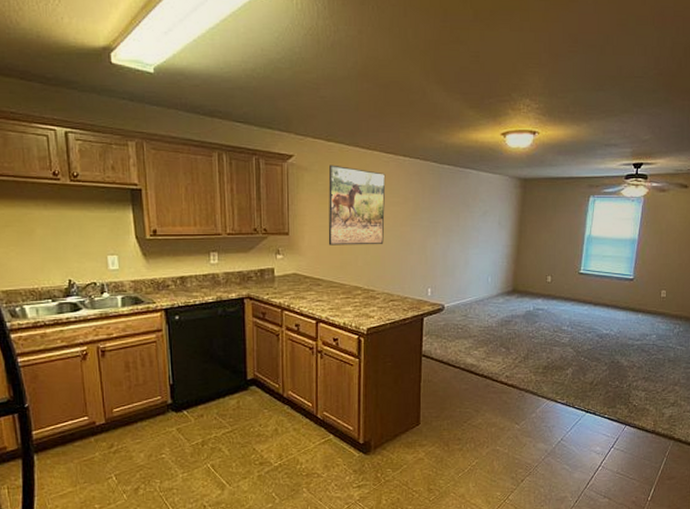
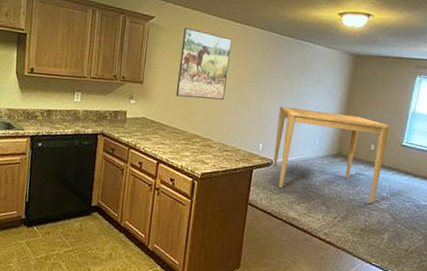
dining table: none [445,244,566,339] -> present [273,106,391,204]

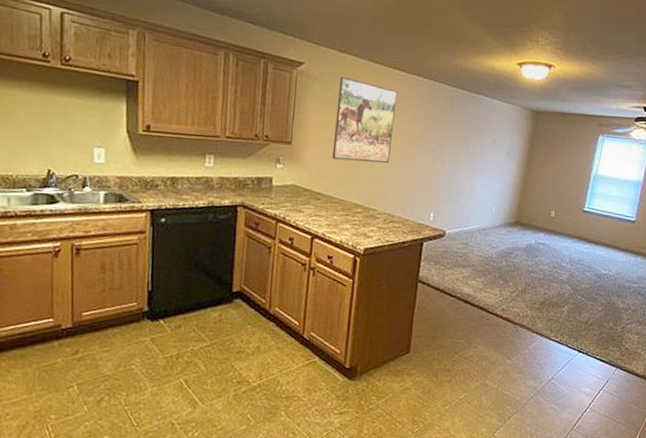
dining table: present [273,106,391,204] -> none [445,169,572,275]

